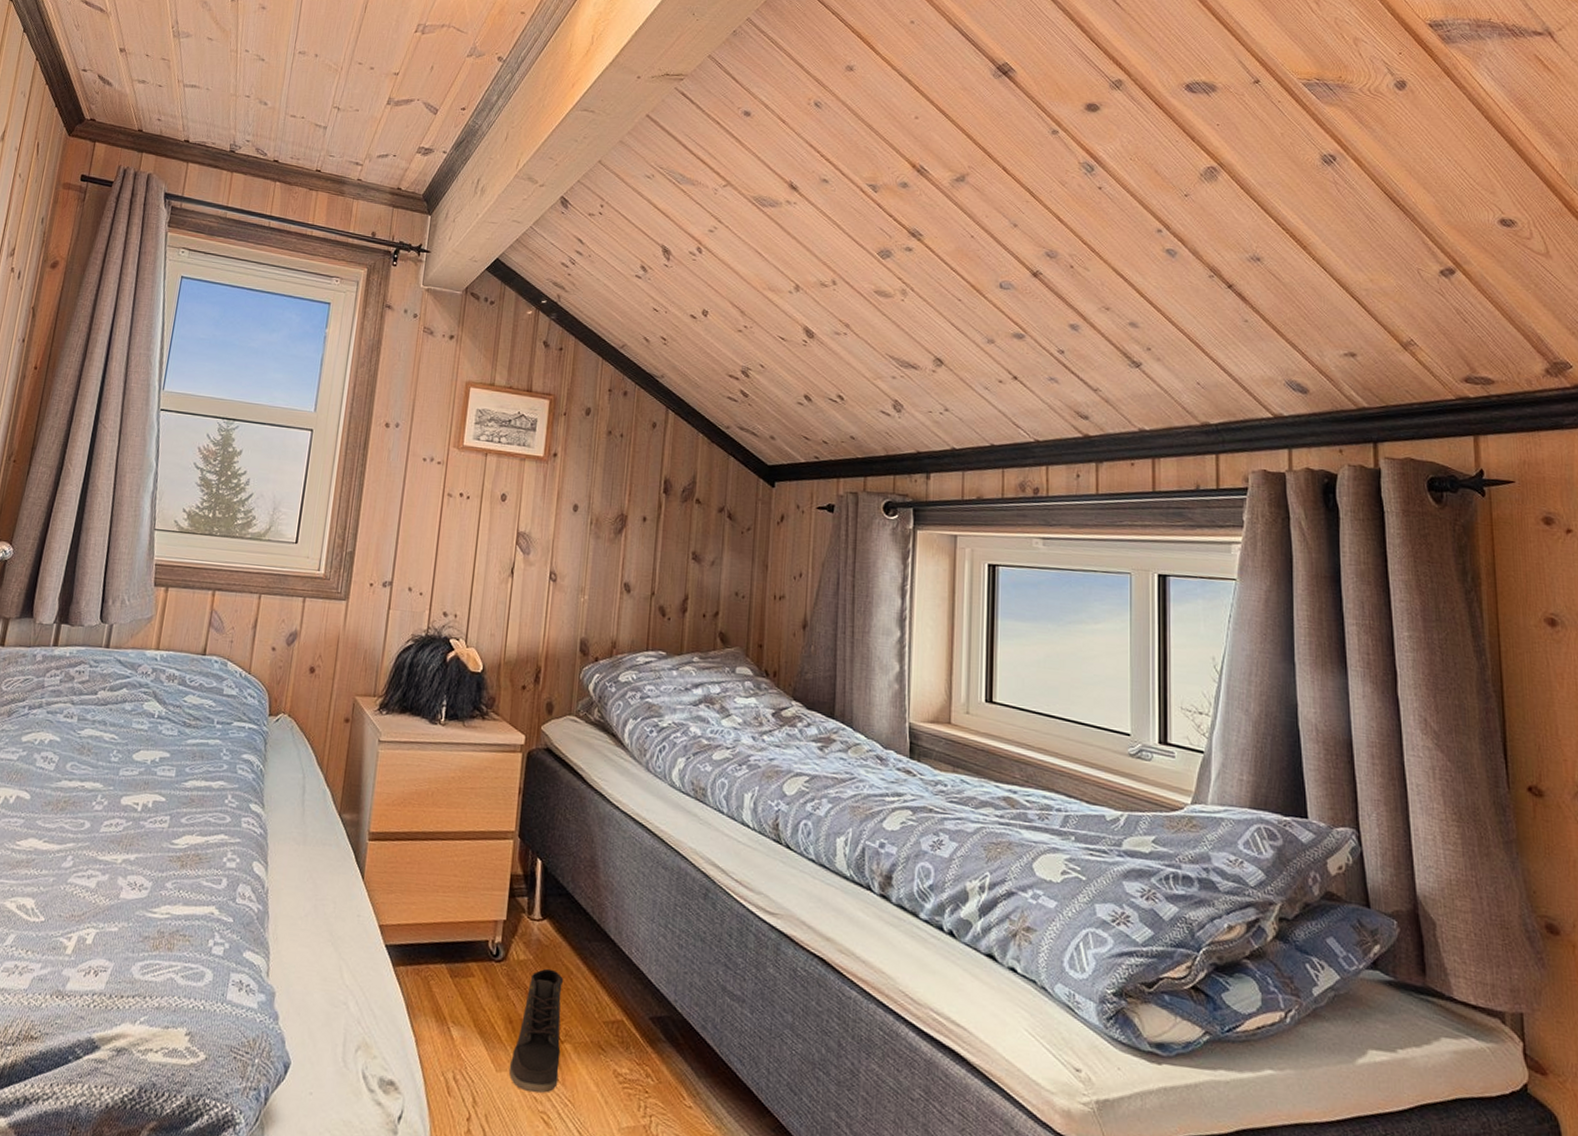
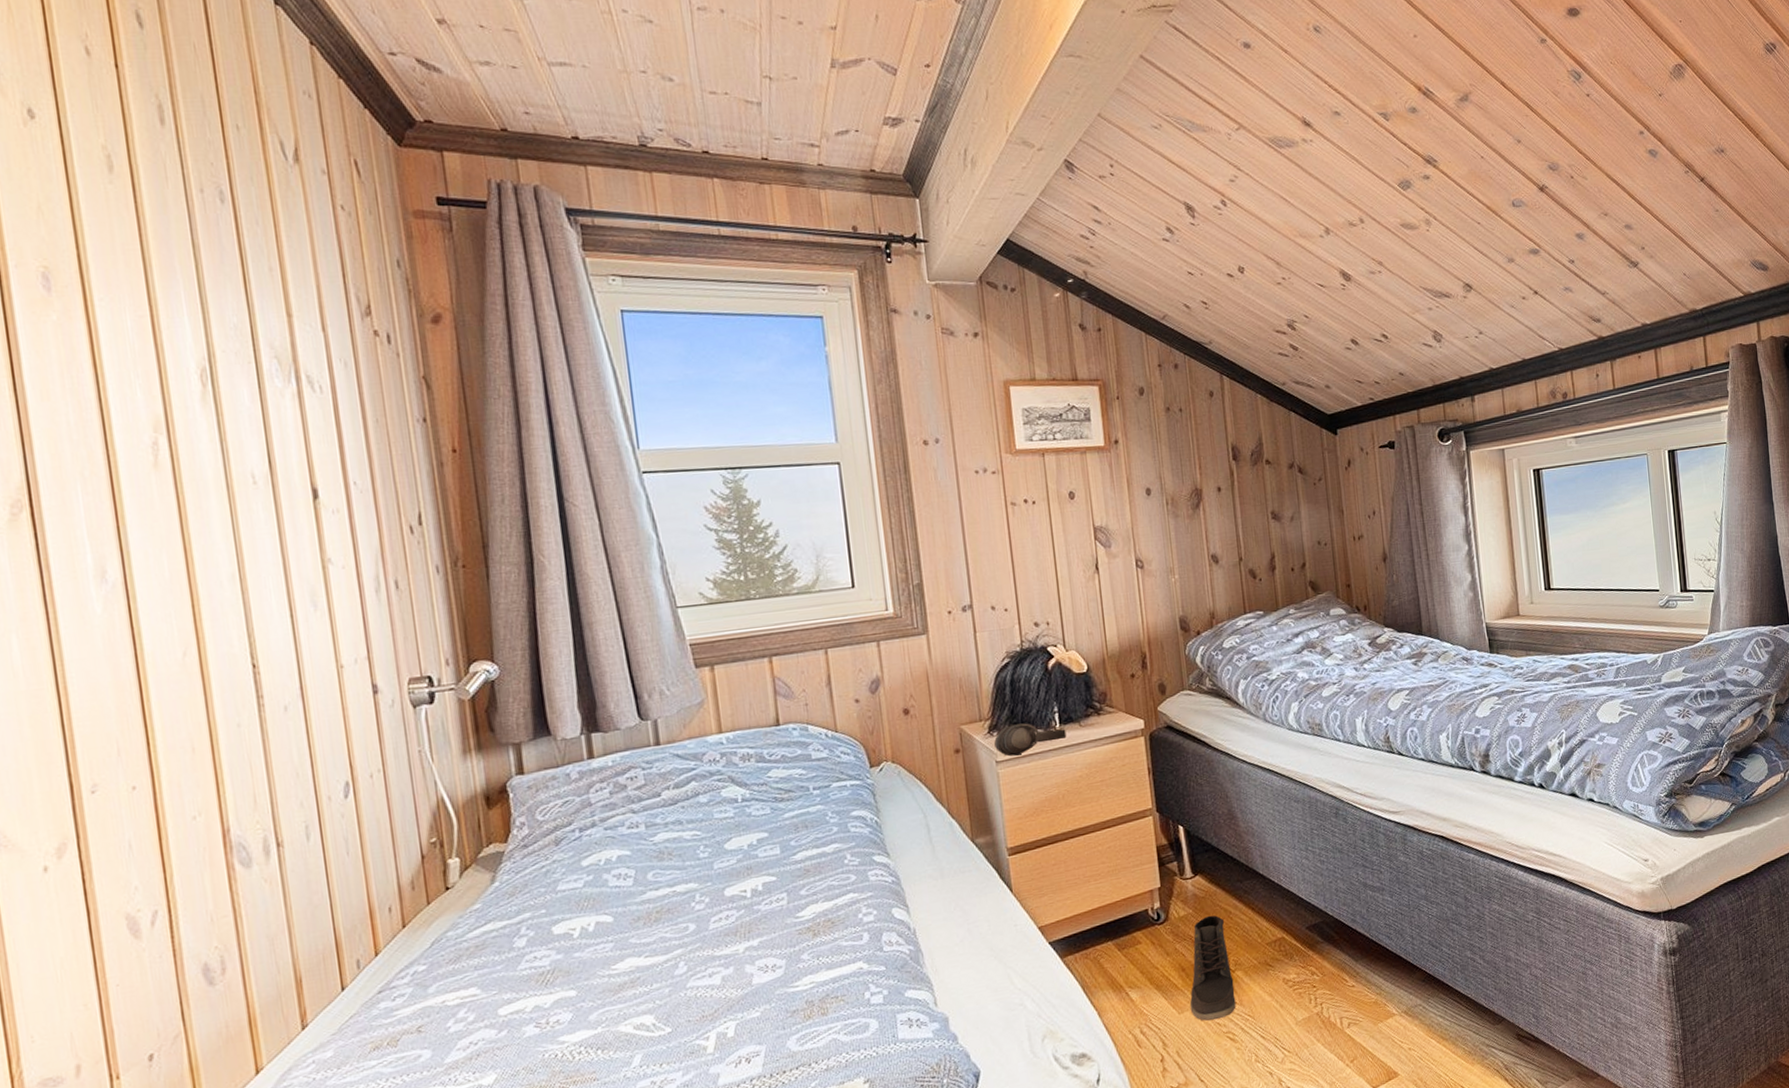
headphones: none [381,707,450,740] -> present [994,723,1067,756]

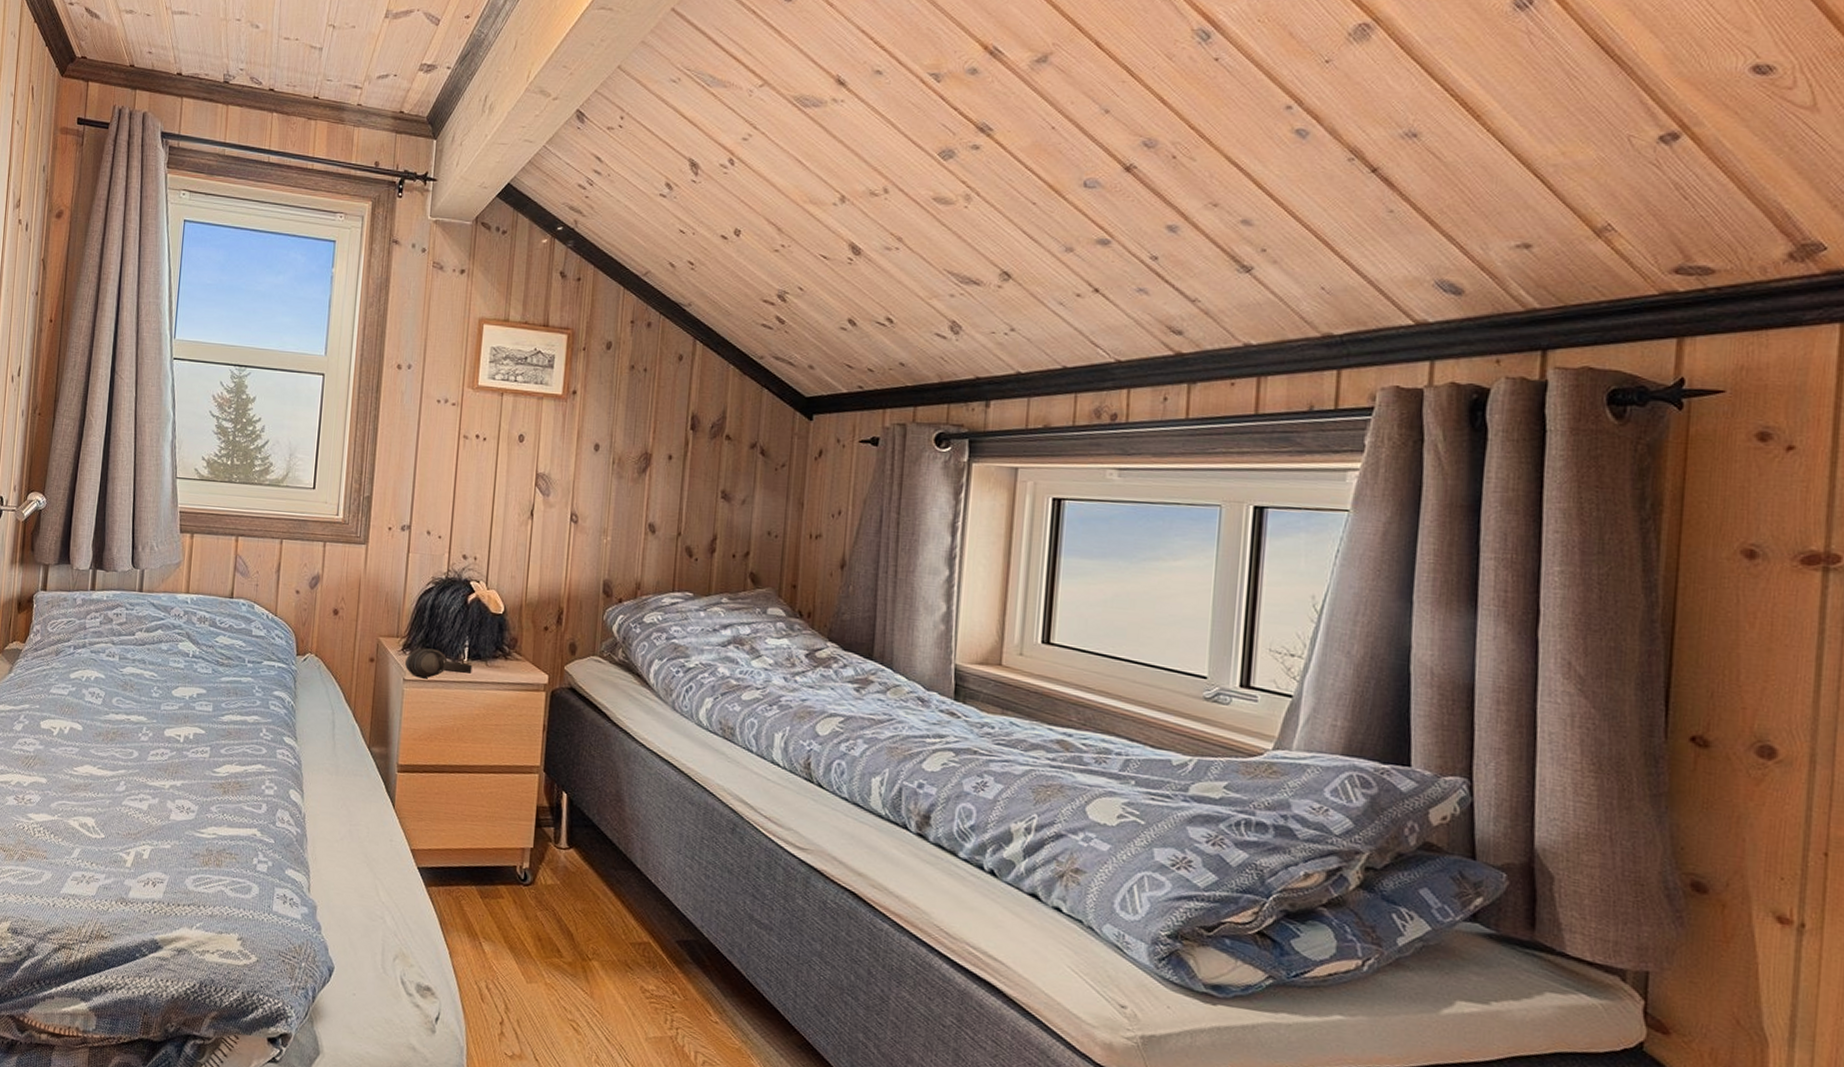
sneaker: present [1189,915,1236,1021] -> none [538,893,590,1004]

